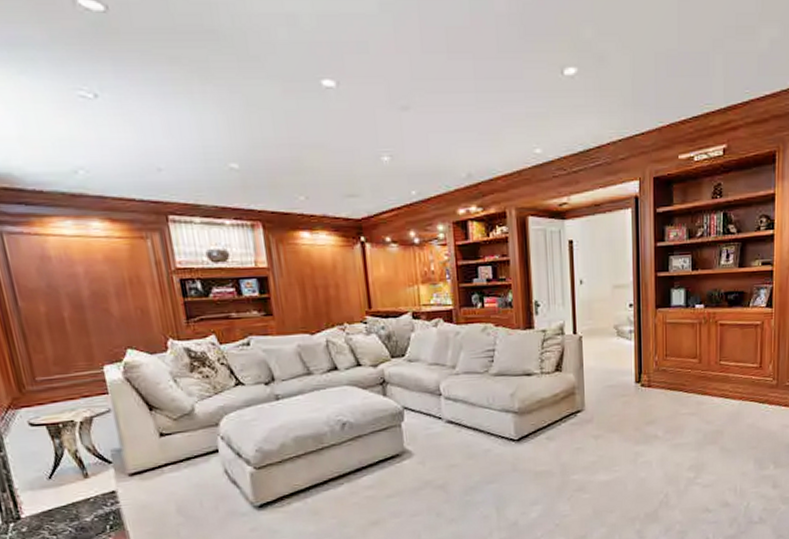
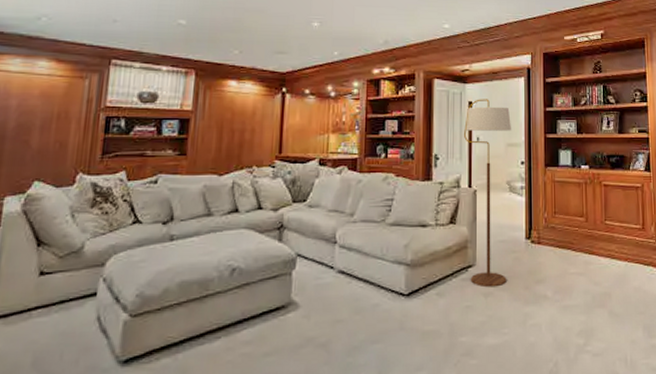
floor lamp: none [565,236,619,431] -> present [464,99,512,288]

